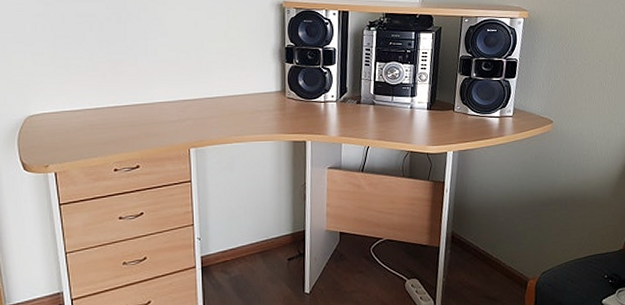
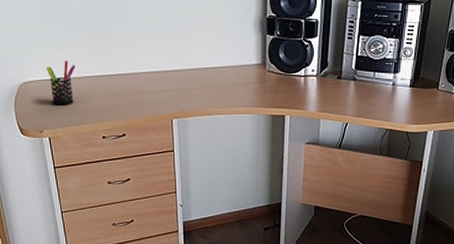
pen holder: none [55,92,88,137] -> present [46,60,76,104]

